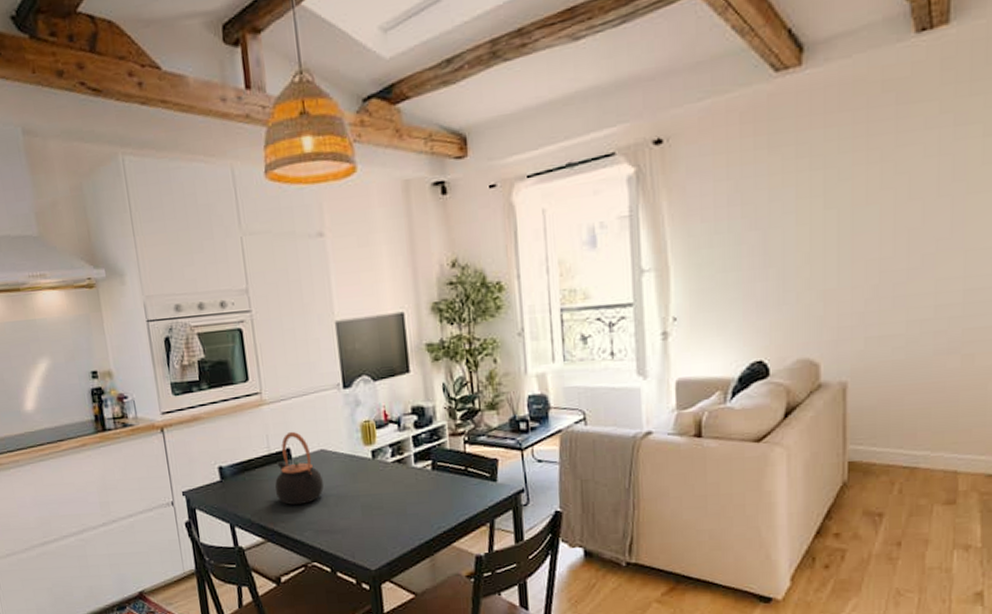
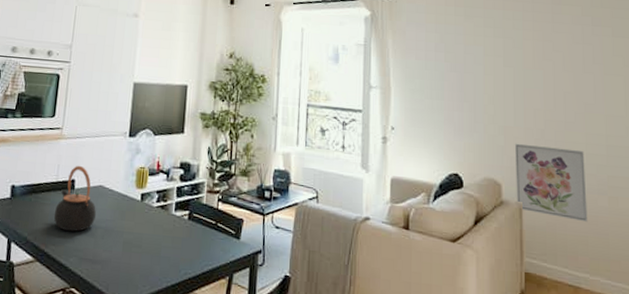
wall art: none [838,303,933,392] -> present [515,143,588,223]

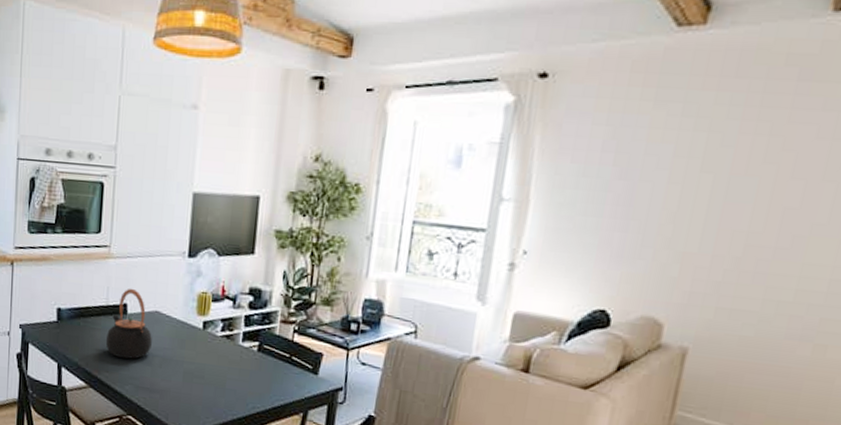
wall art: present [515,143,588,223] -> none [681,274,794,374]

